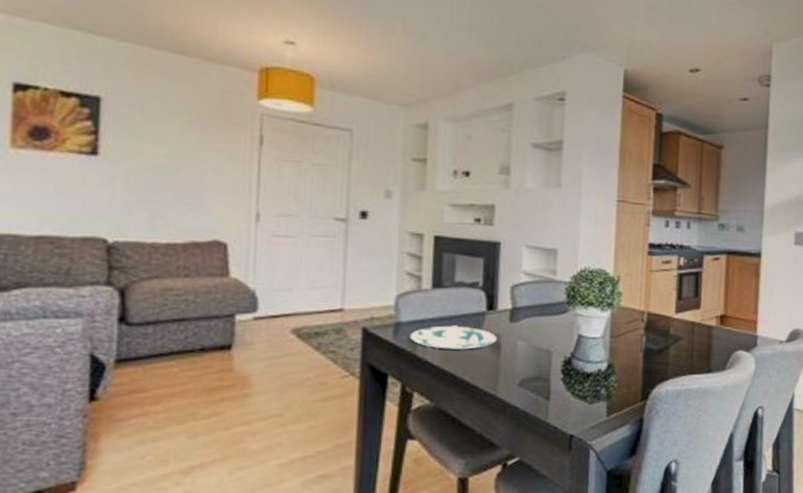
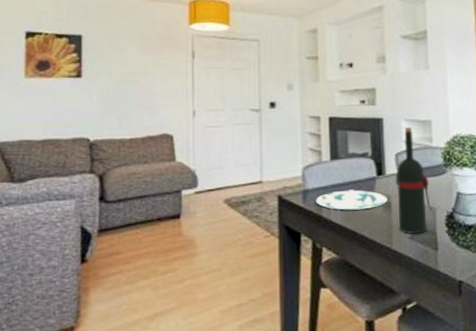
wine bottle: none [508,254,549,380] -> present [396,126,433,234]

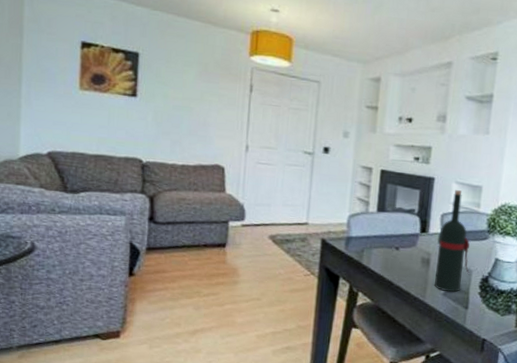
plate: present [315,190,388,210] -> none [357,242,428,263]

